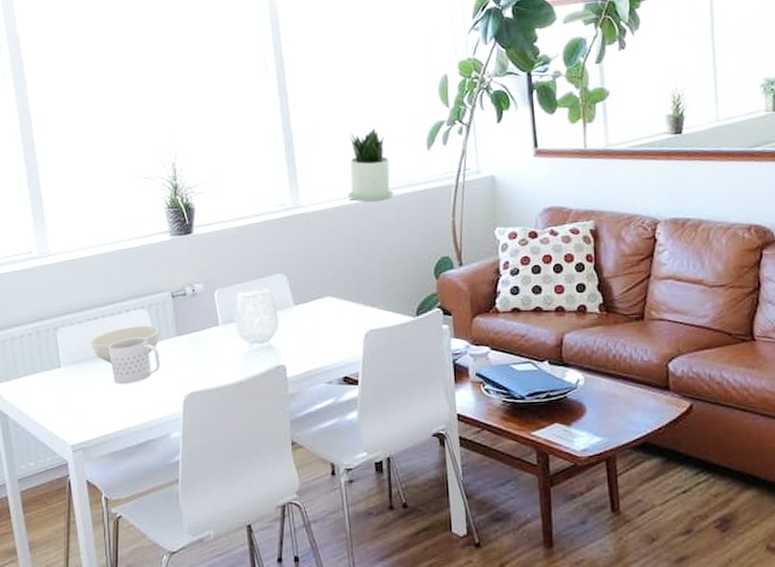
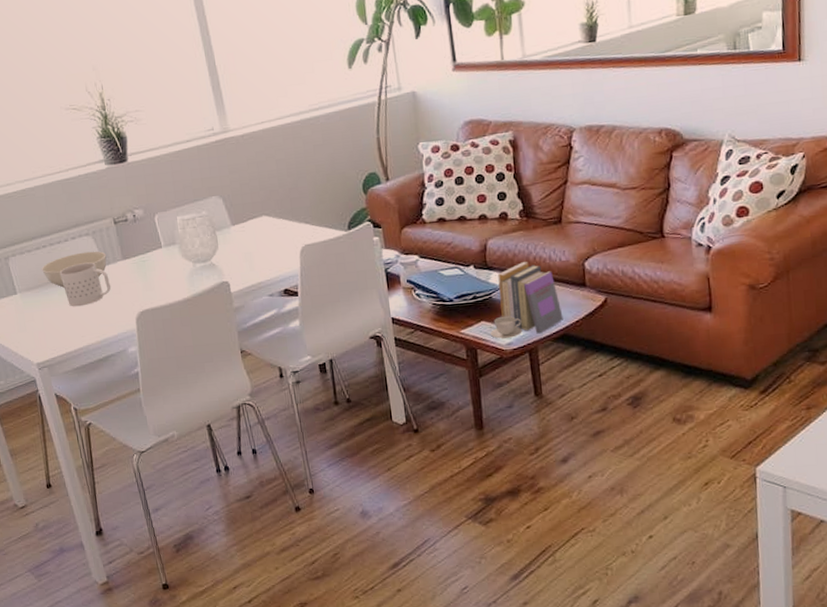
planter: present [347,129,394,203] -> none [270,50,319,124]
teacup: none [564,418,599,444] -> present [491,315,522,339]
books: none [574,360,644,441] -> present [498,262,563,334]

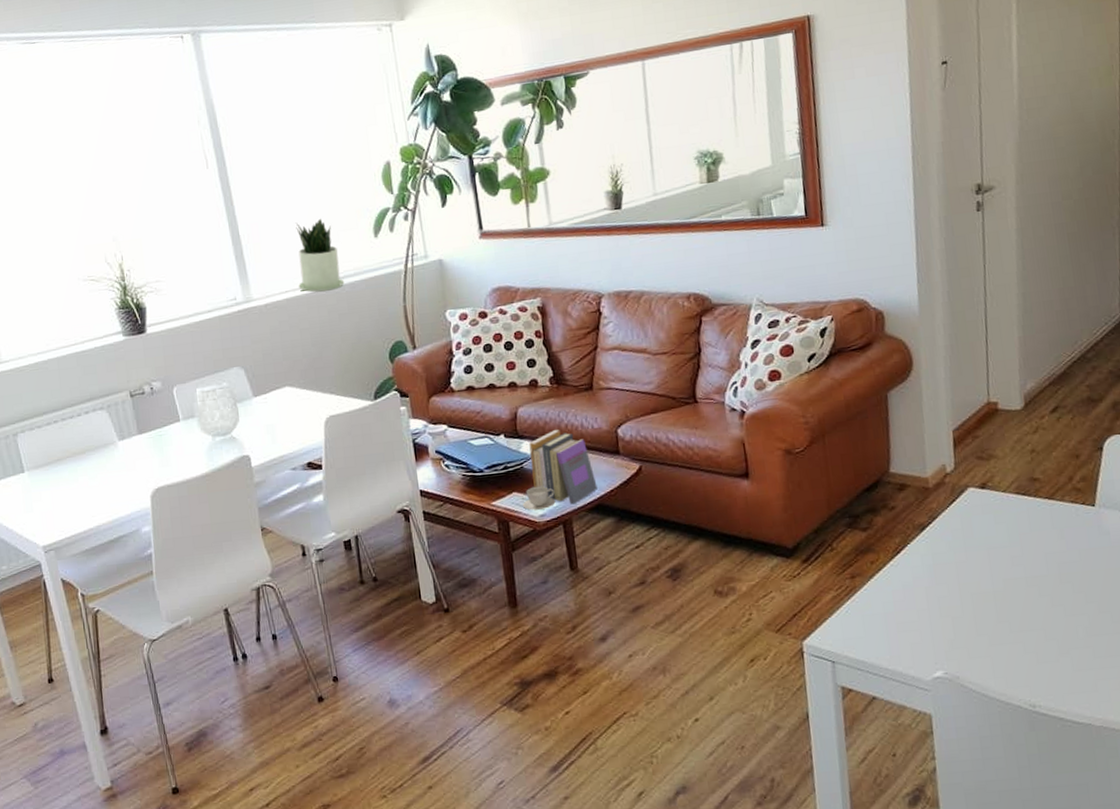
bowl: present [41,251,107,288] -> none [51,425,122,465]
mug: present [59,262,112,306] -> none [71,437,126,484]
planter: none [270,50,319,124] -> present [295,219,345,293]

